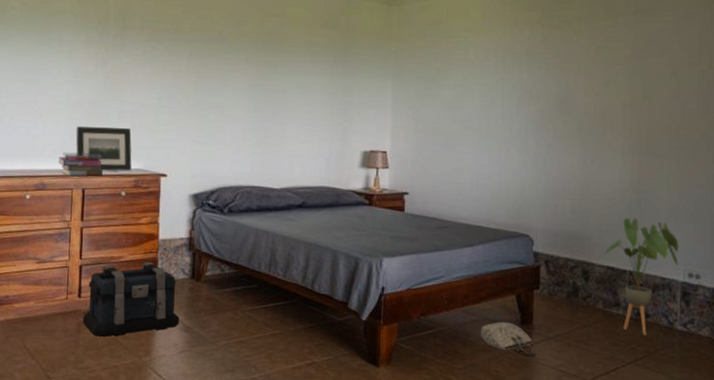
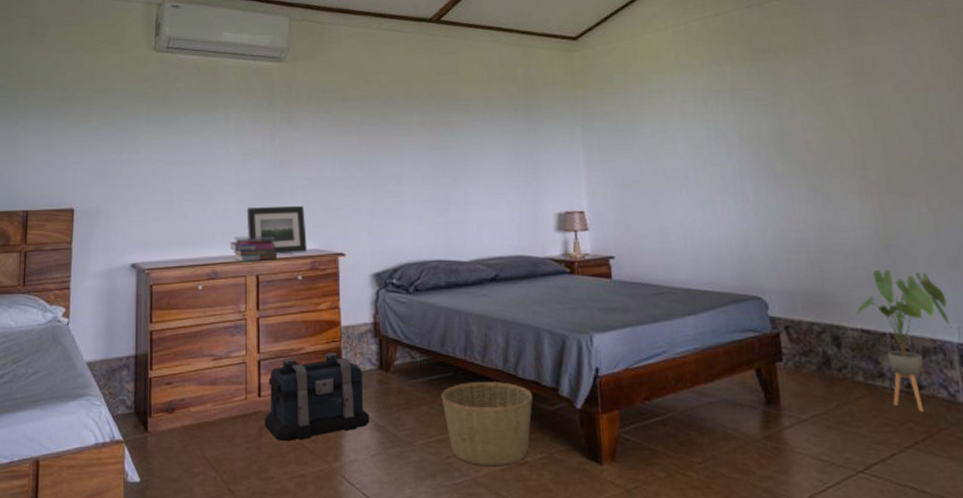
basket: none [245,293,326,365] -> present [441,381,533,467]
handbag: present [481,322,536,356] -> none [718,403,789,443]

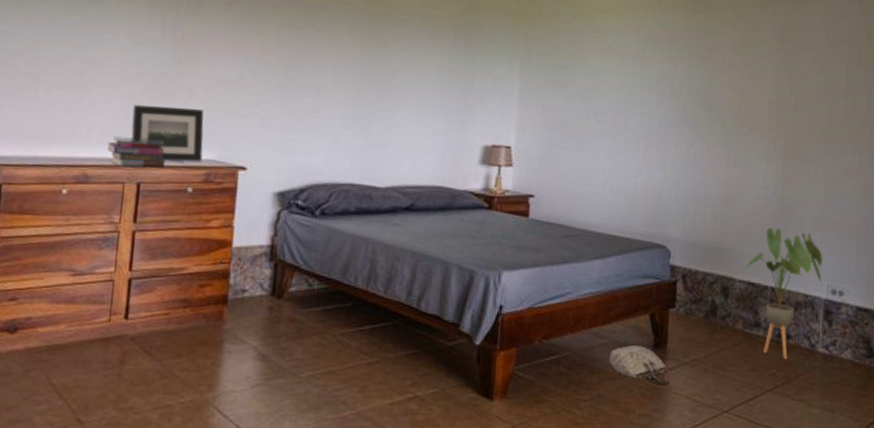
storage crate: present [265,352,370,441] -> none [129,274,254,368]
basket: present [441,381,533,467] -> none [336,313,433,400]
handbag: none [718,403,789,443] -> present [610,346,670,384]

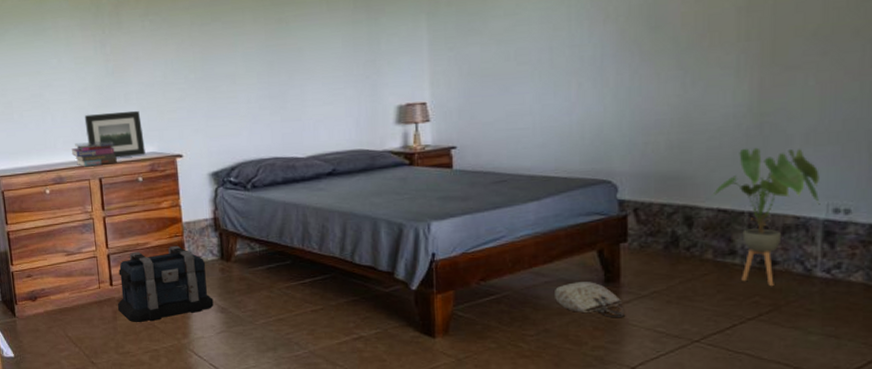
storage crate: none [129,274,254,368] -> present [118,245,214,322]

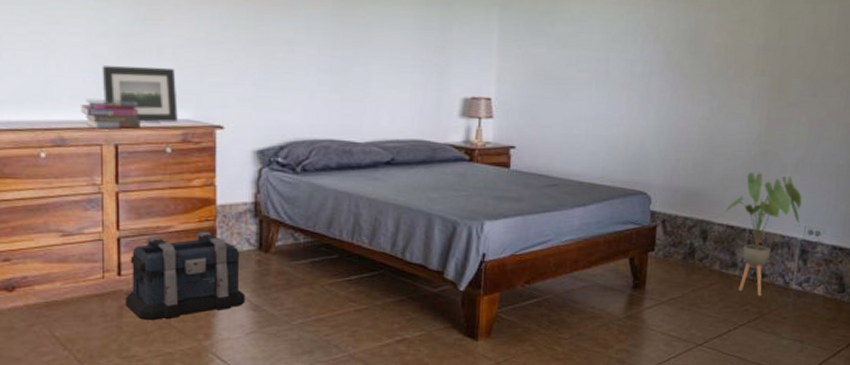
handbag: present [555,282,626,317] -> none [590,288,647,322]

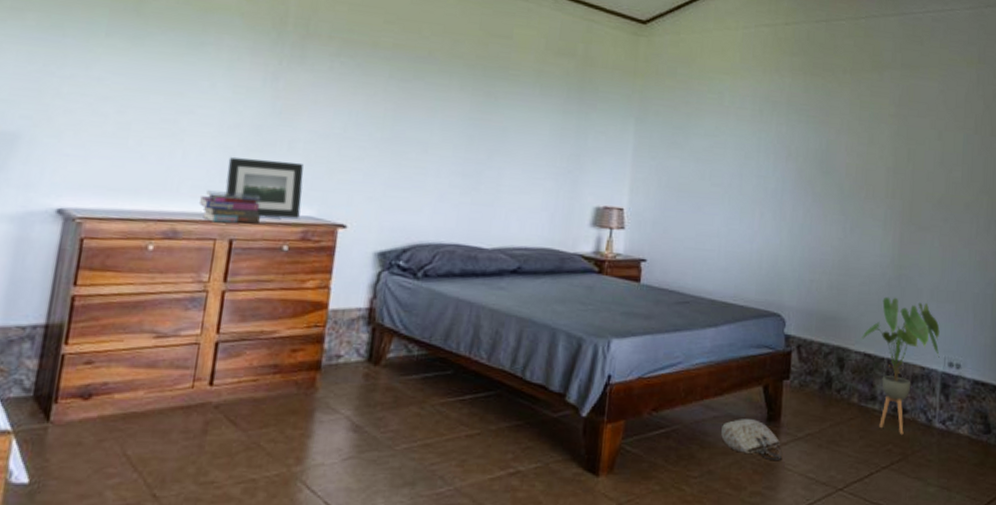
storage crate: present [126,231,246,320] -> none [212,338,348,439]
handbag: none [590,288,647,322] -> present [721,419,783,460]

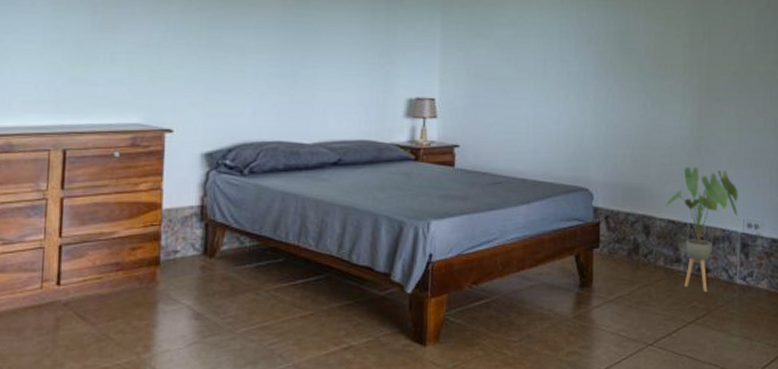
books: present [199,190,261,224] -> none [31,104,90,135]
picture frame: present [225,157,304,220] -> none [54,72,128,127]
handbag: present [721,419,783,460] -> none [538,286,596,322]

